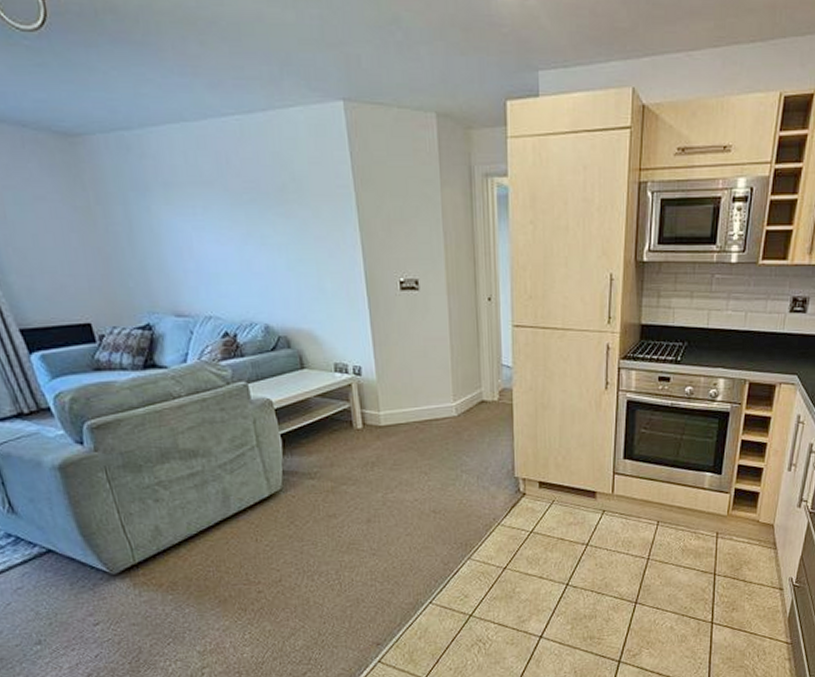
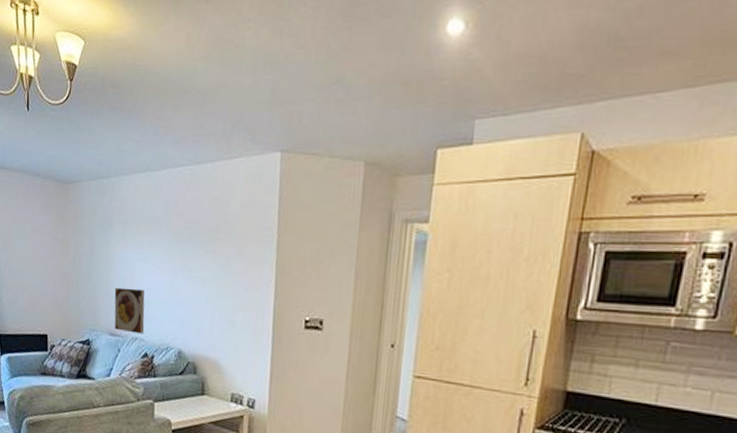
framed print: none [170,261,219,312] -> present [114,287,145,334]

